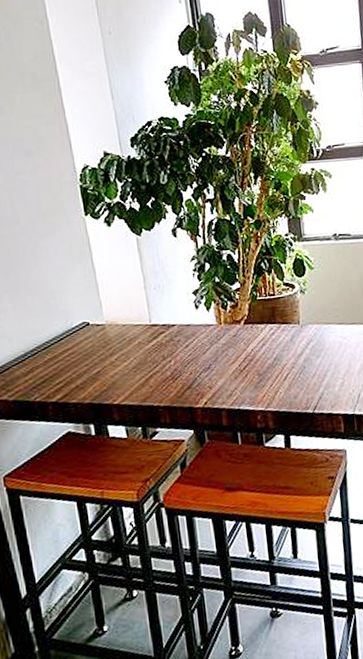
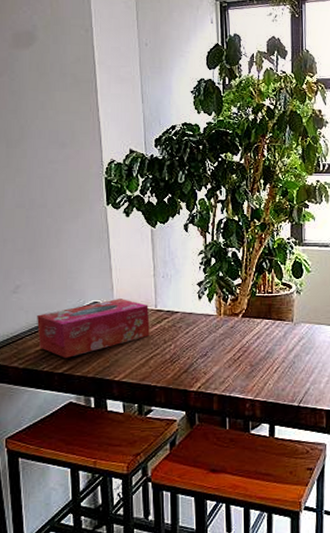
tissue box: none [22,316,147,386] -> present [37,299,150,358]

